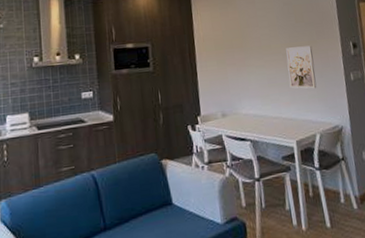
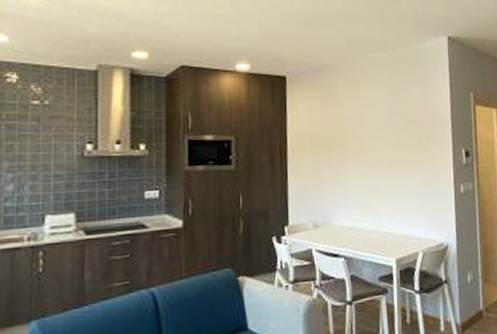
wall art: present [286,45,317,89] -> none [391,151,423,200]

